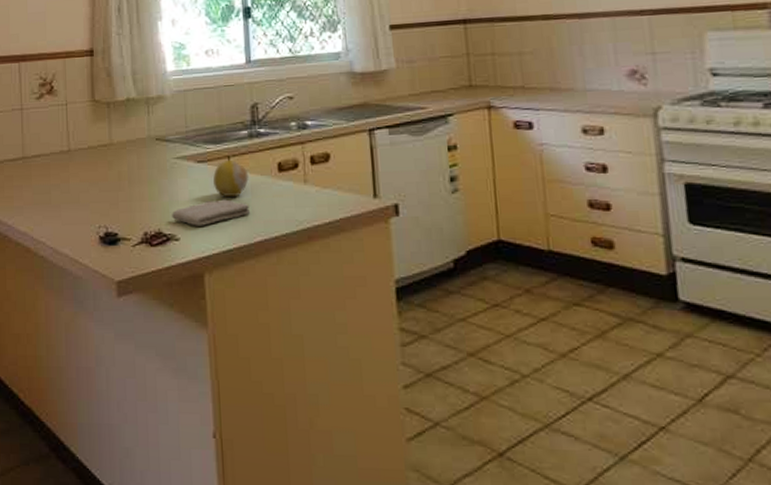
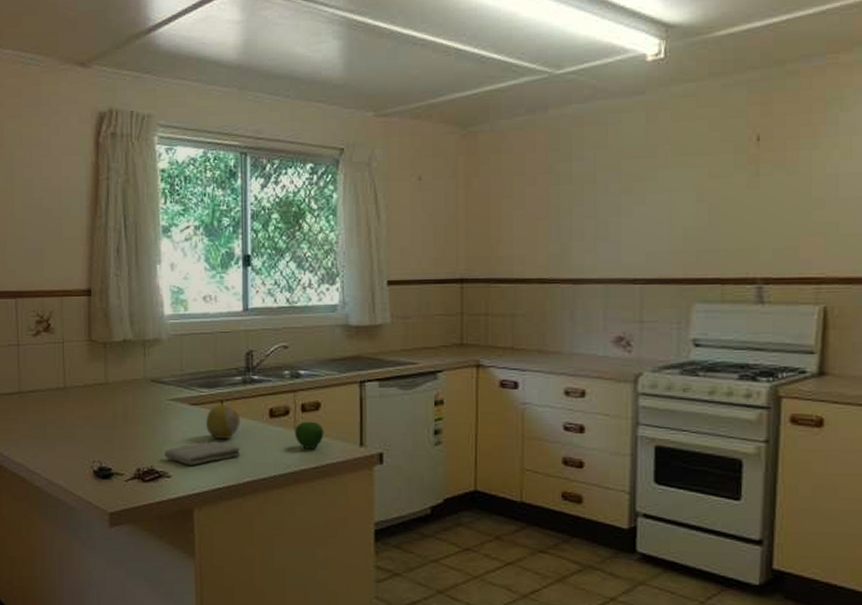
apple: none [305,173,336,203] -> present [295,421,324,449]

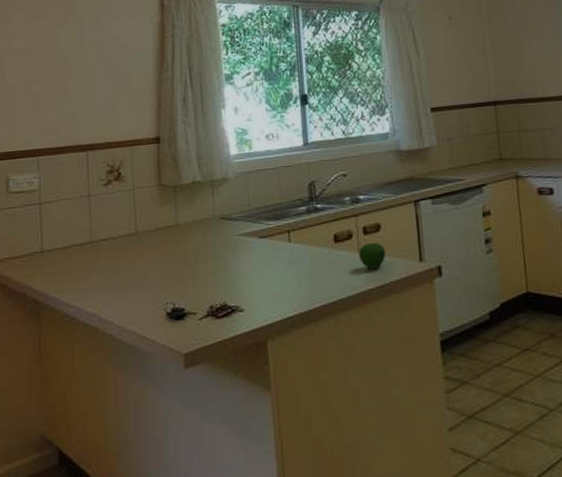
washcloth: present [164,441,241,465] -> none [236,270,310,297]
fruit: present [206,405,241,440] -> none [275,234,308,269]

